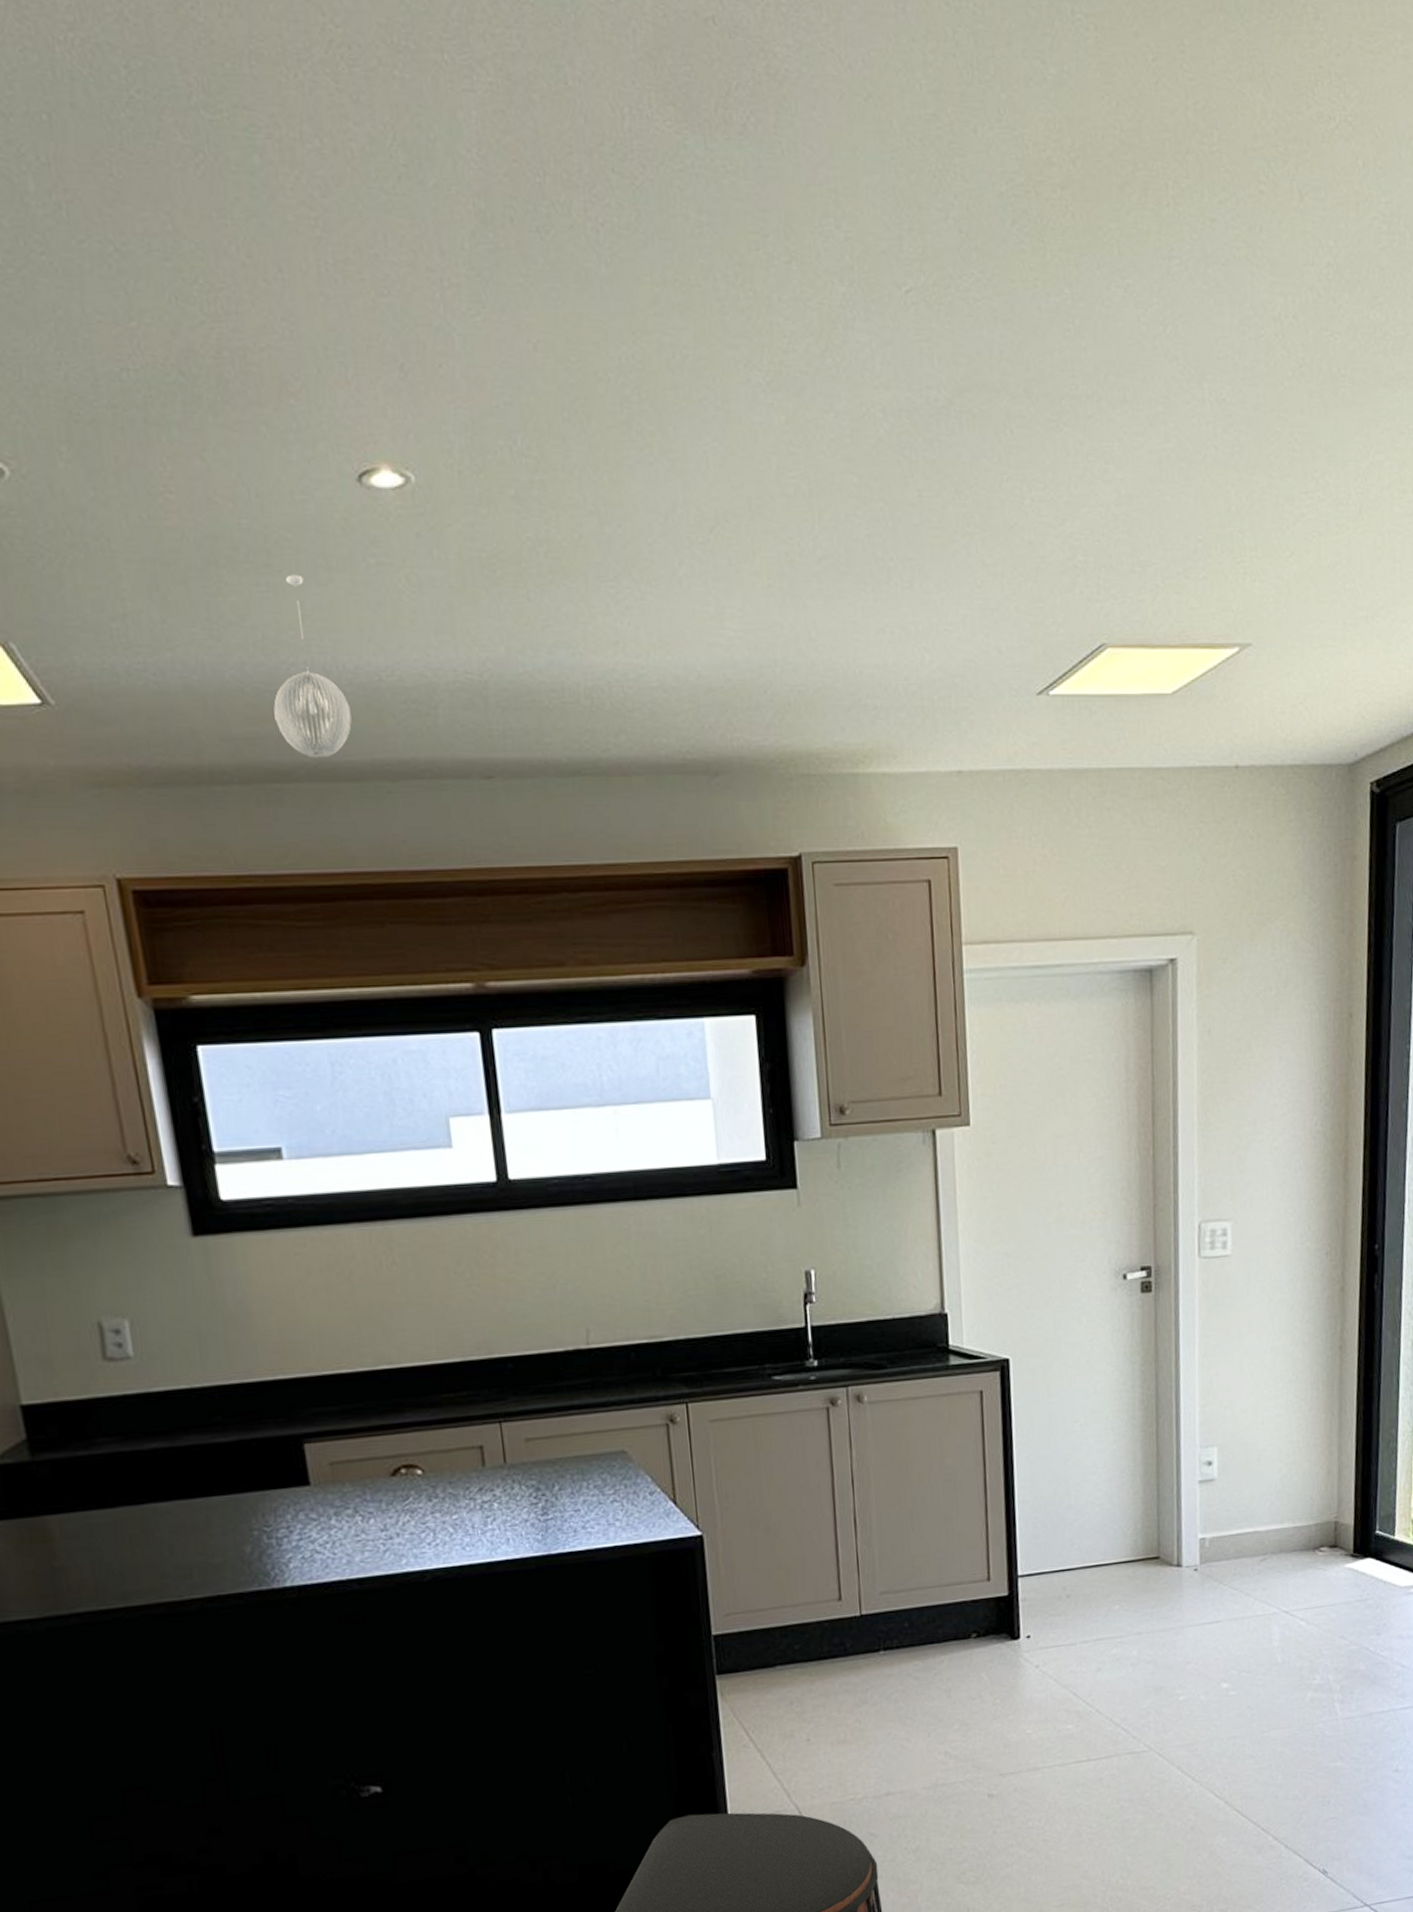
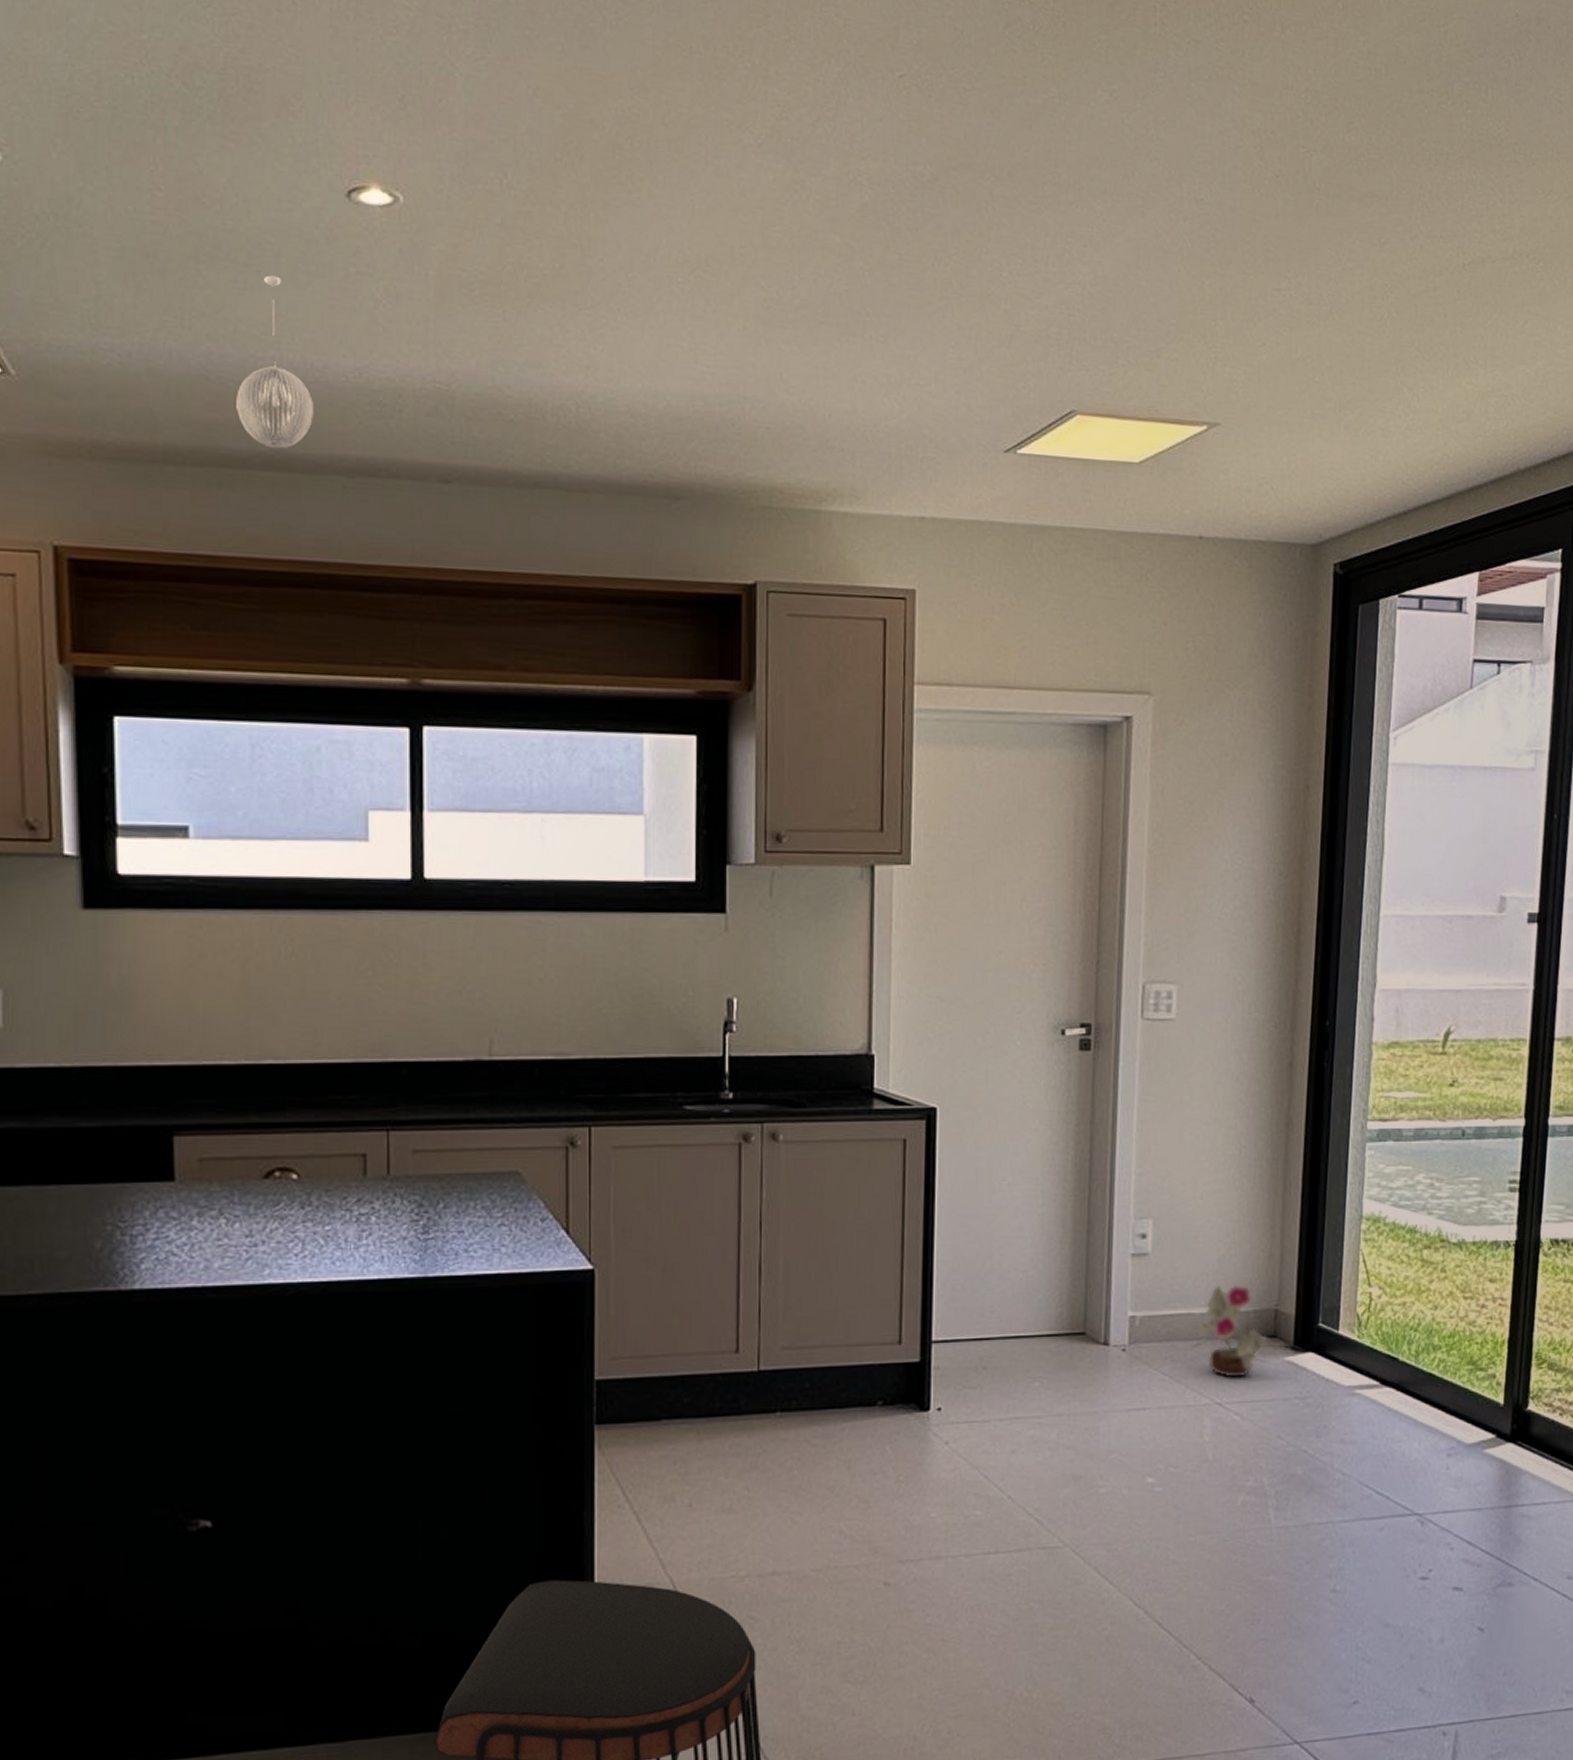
decorative plant: none [1263,1500,1328,1588] -> present [1198,1284,1267,1378]

